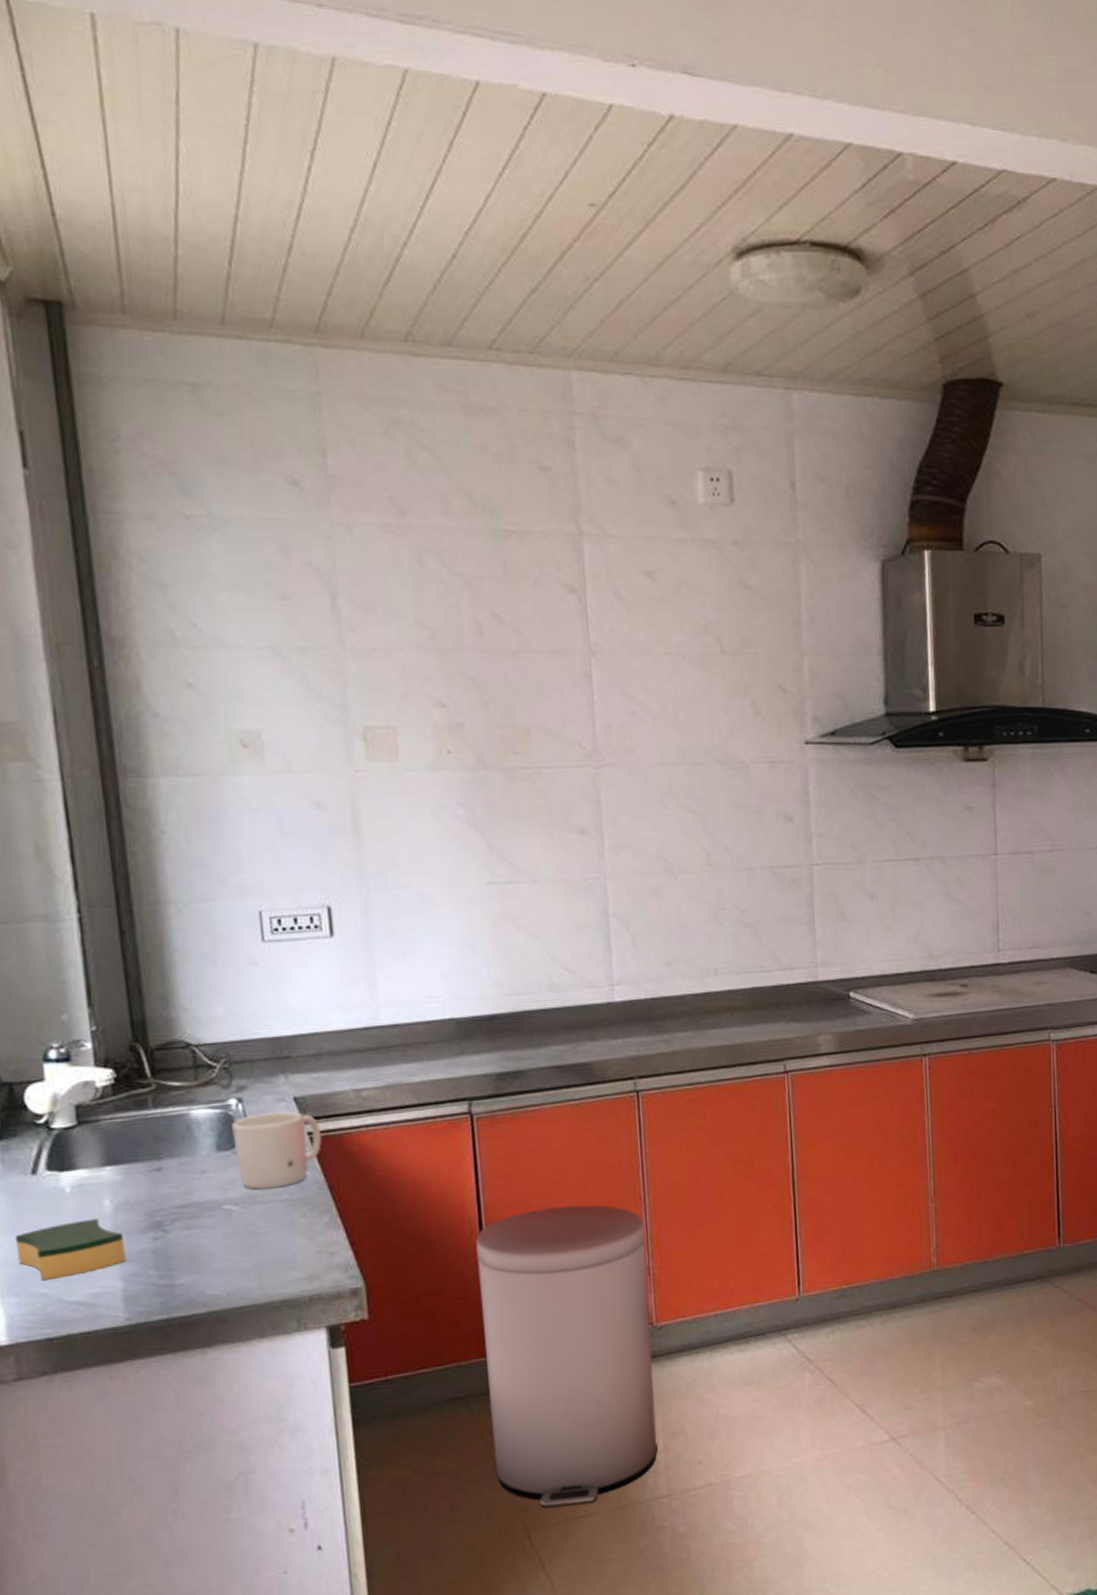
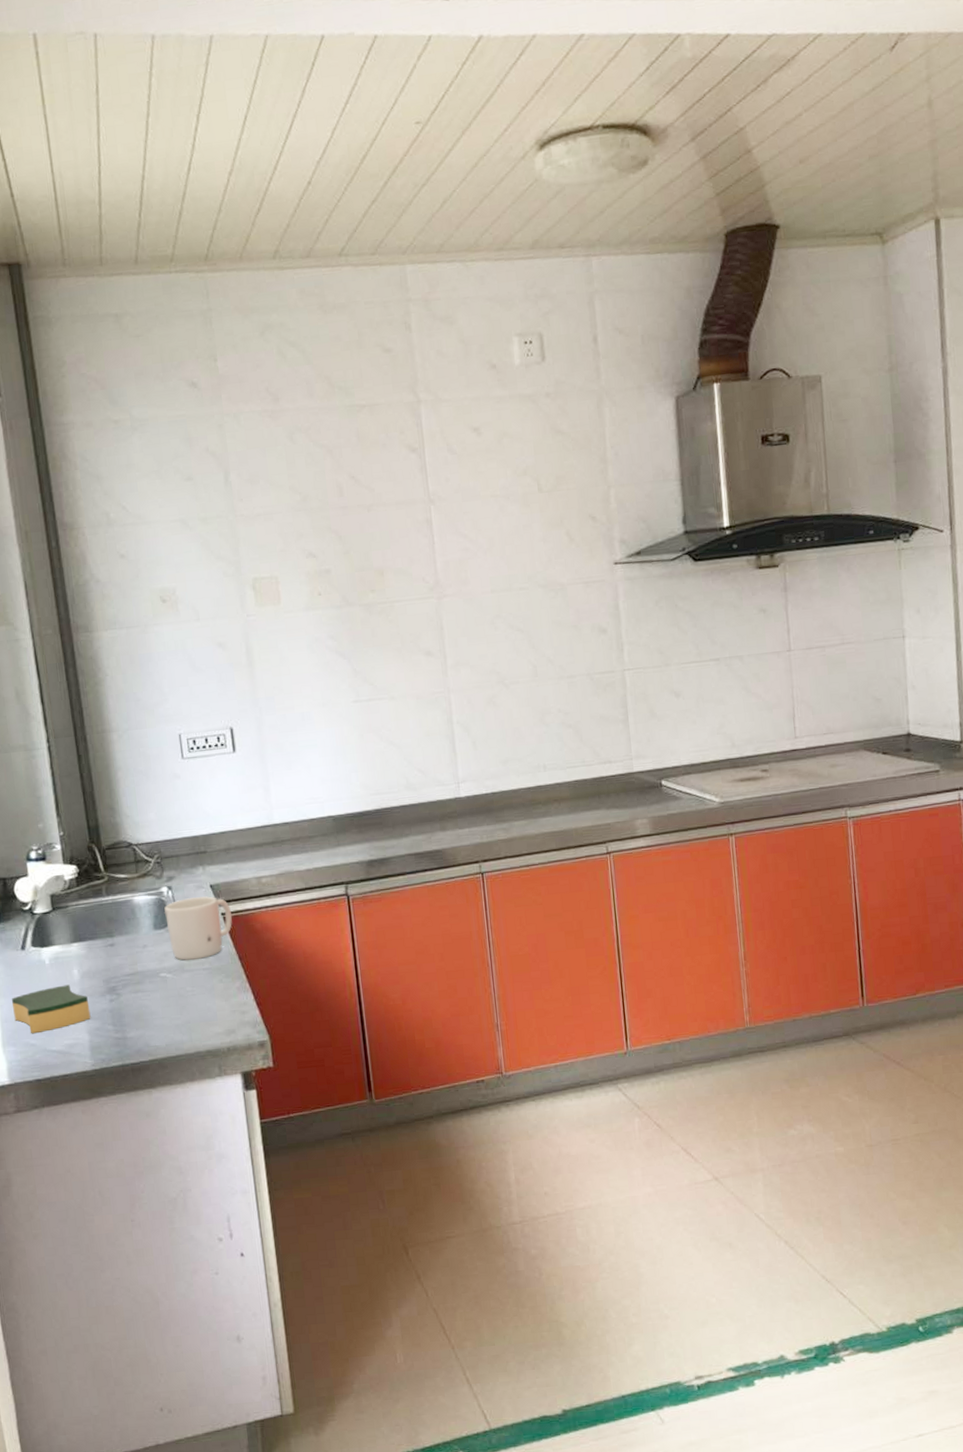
pedal bin: present [476,1205,658,1509] -> none [355,971,511,1230]

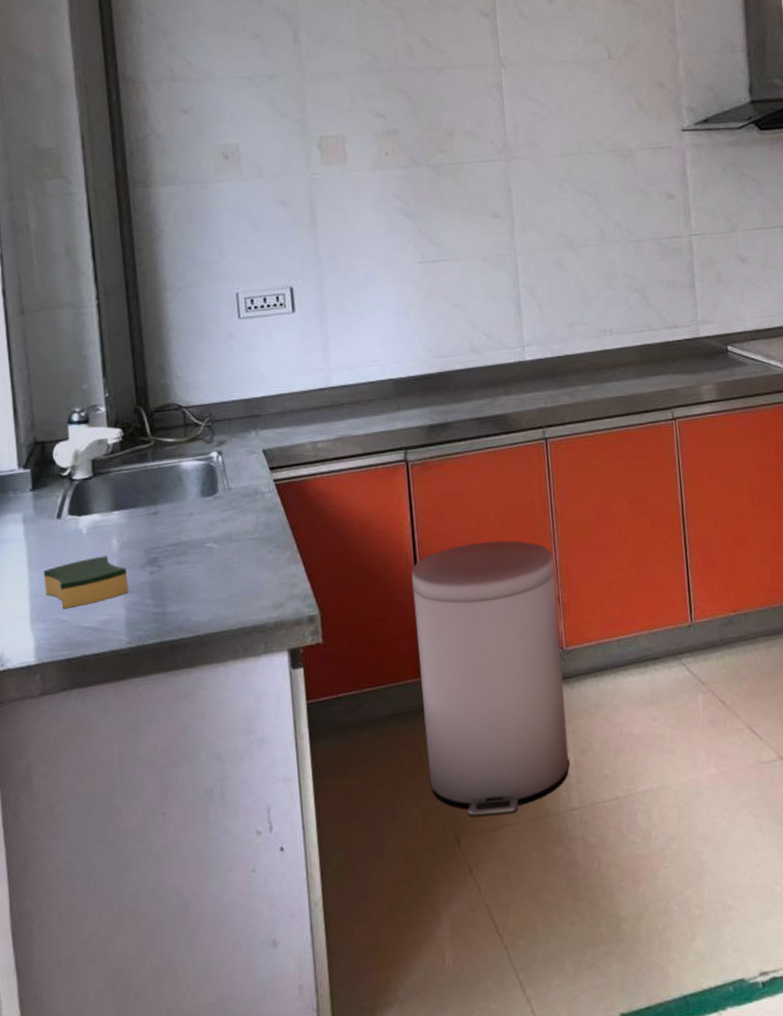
mug: present [164,896,233,961] -> none [212,462,285,530]
pedal bin: none [355,971,511,1230] -> present [411,540,570,818]

